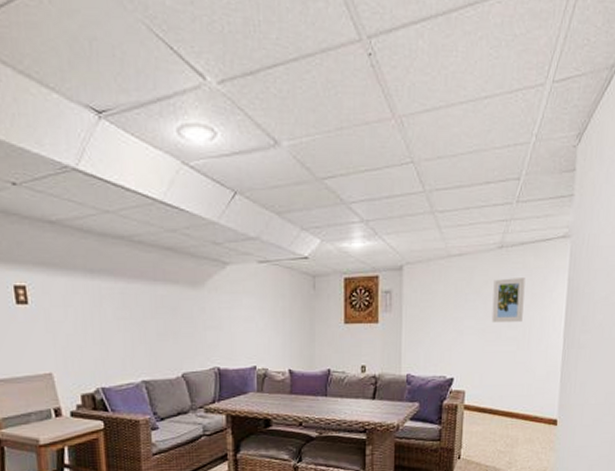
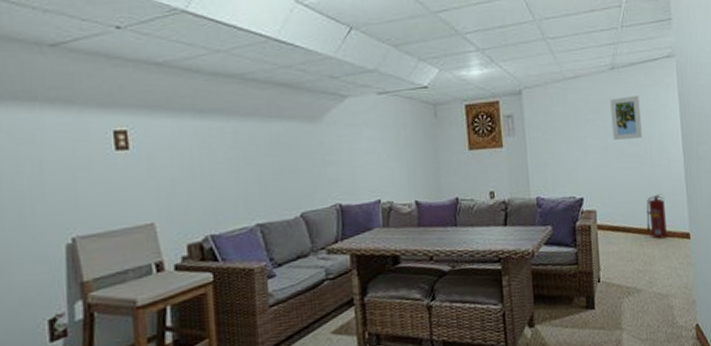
fire extinguisher: none [513,379,538,423] -> present [646,194,667,239]

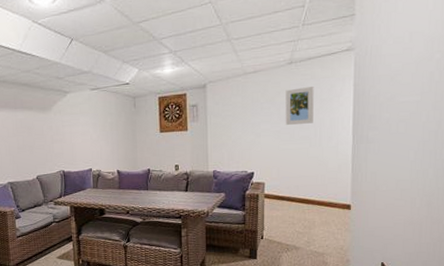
fire extinguisher: present [646,194,667,239] -> none [309,171,330,208]

